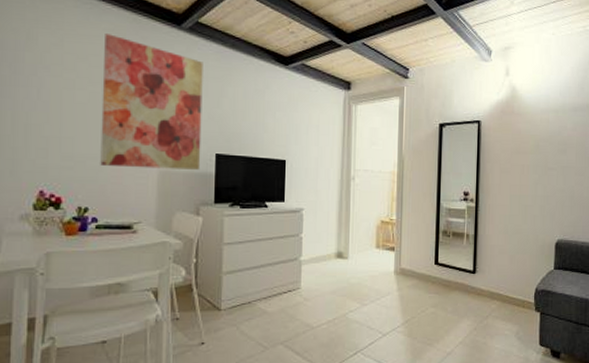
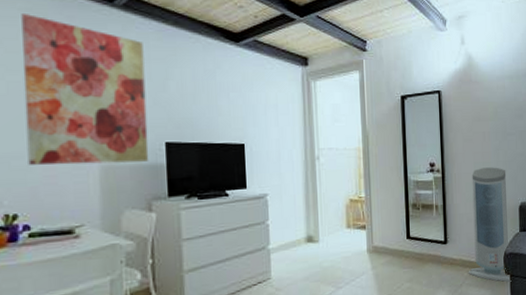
air purifier: none [495,201,544,320] -> present [468,167,512,282]

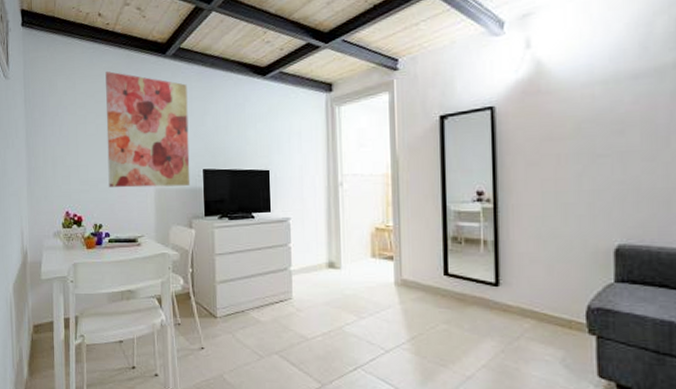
air purifier: present [468,167,512,282] -> none [529,197,599,345]

